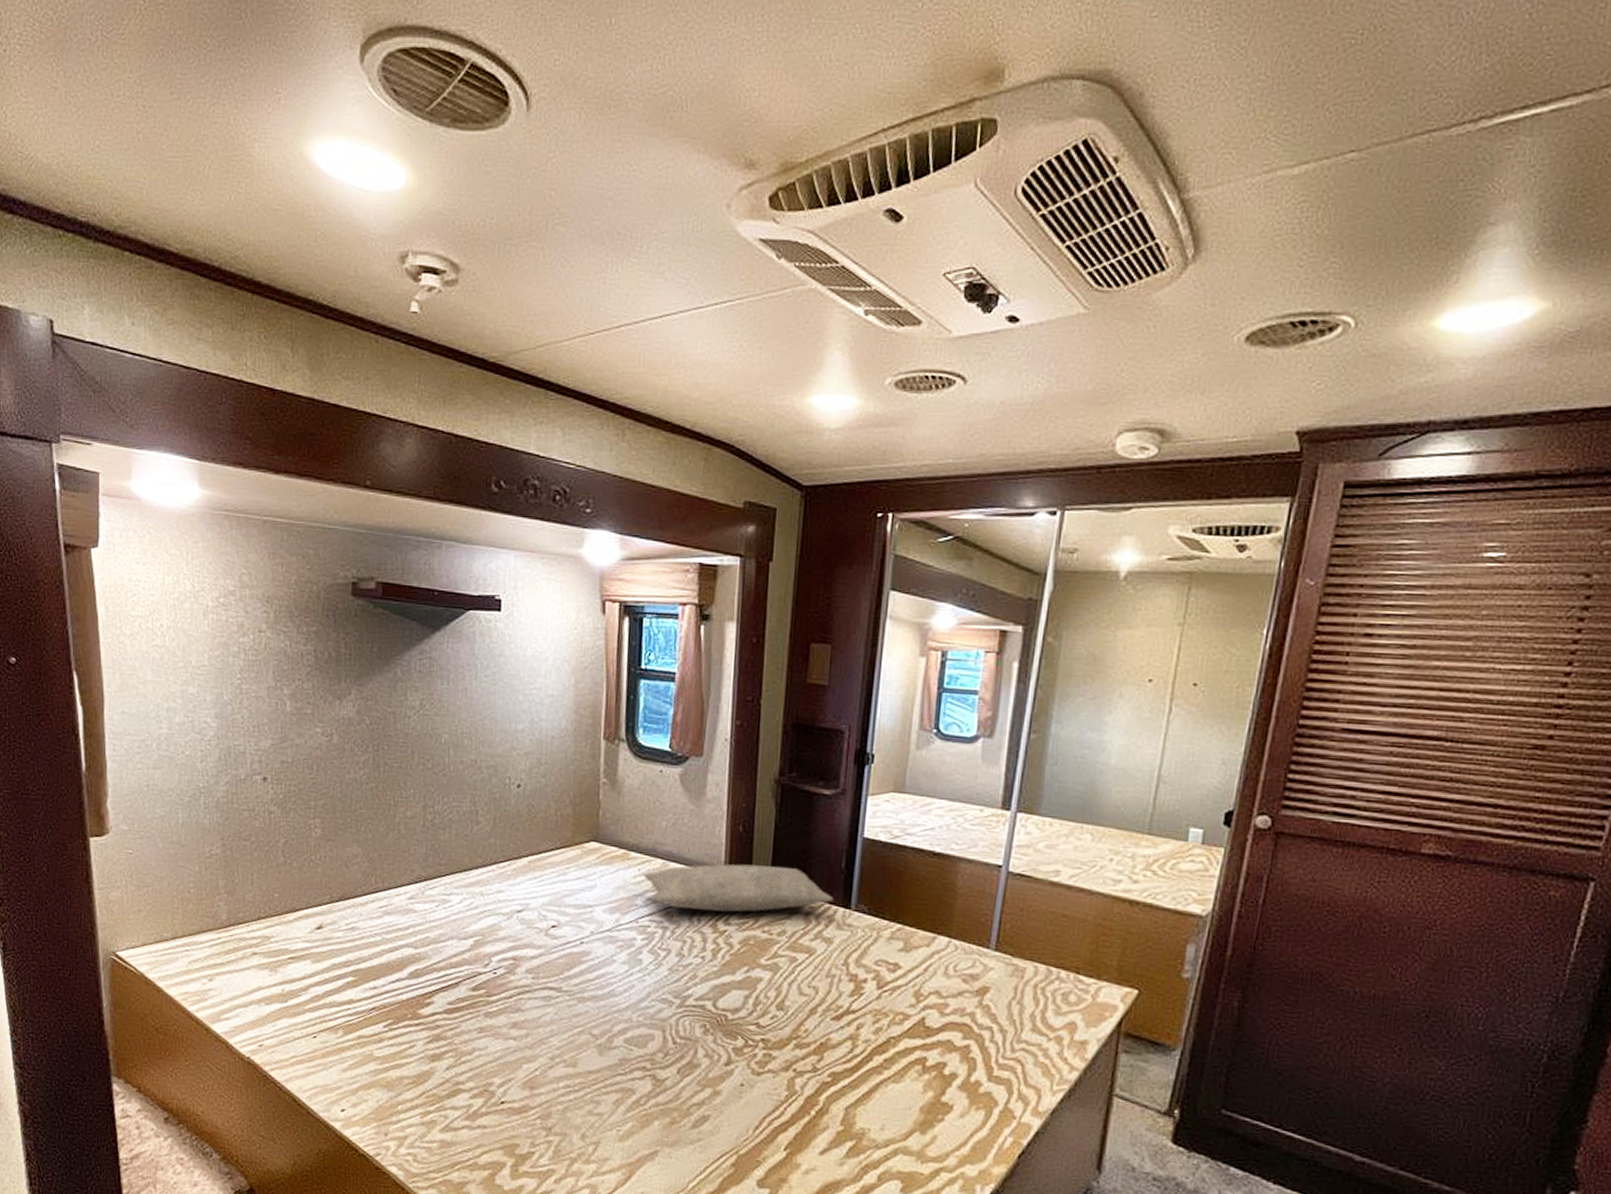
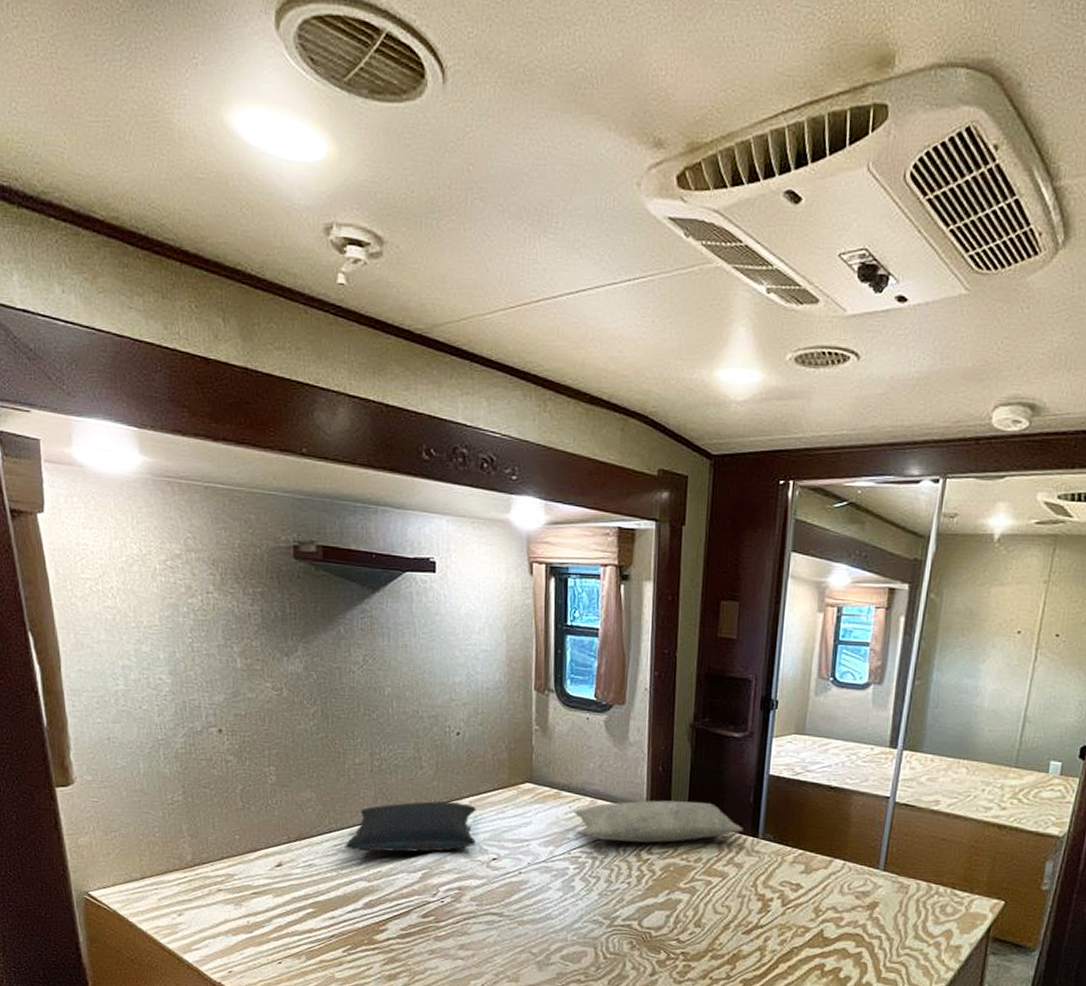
pillow: none [391,860,536,917] -> present [345,801,476,852]

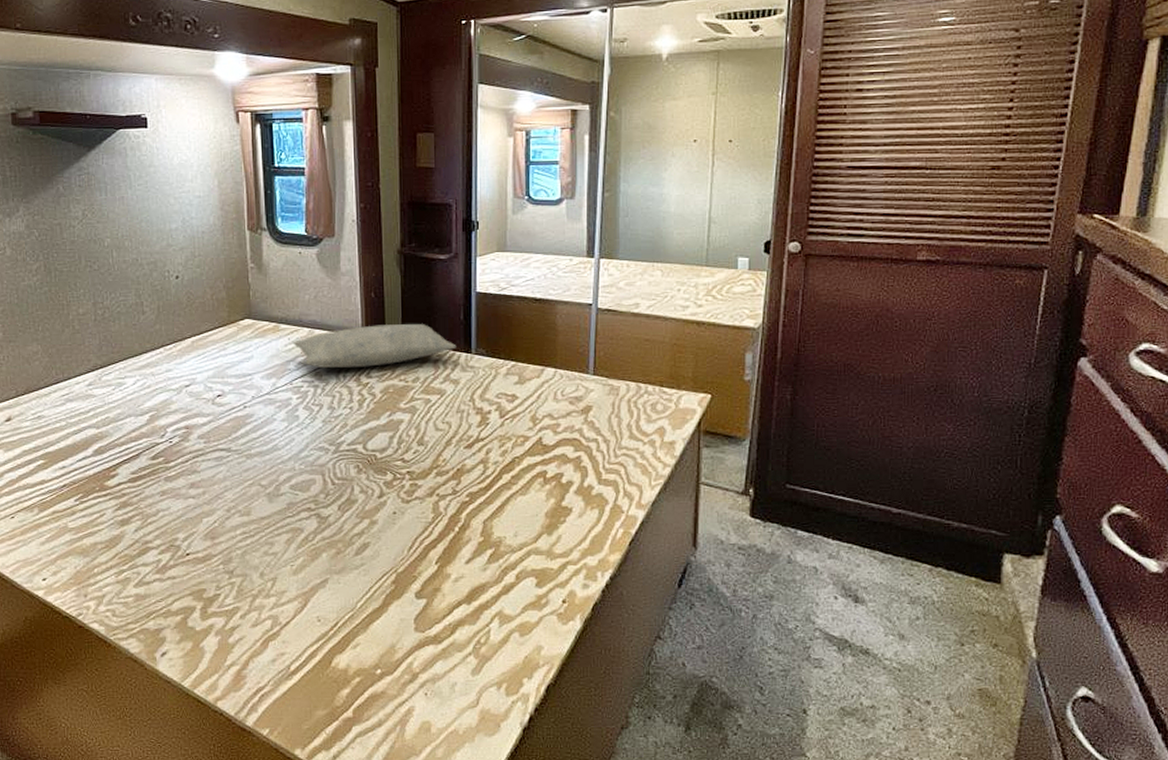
pillow: present [345,801,476,852] -> none [72,343,200,399]

